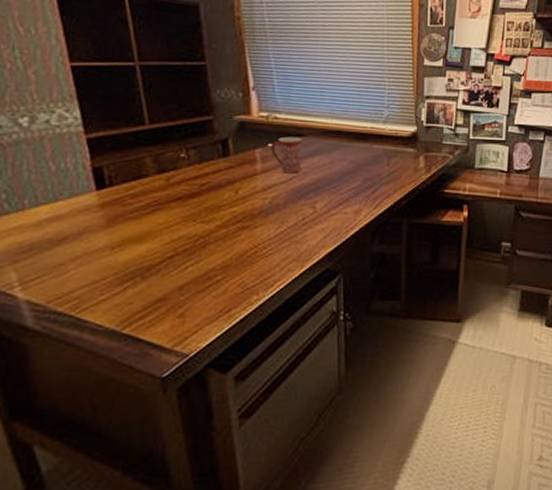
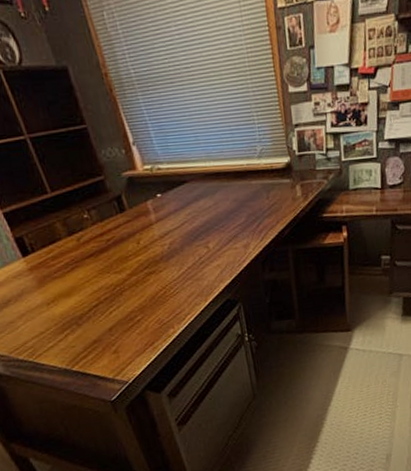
mug: present [271,136,302,174] -> none [160,184,190,220]

